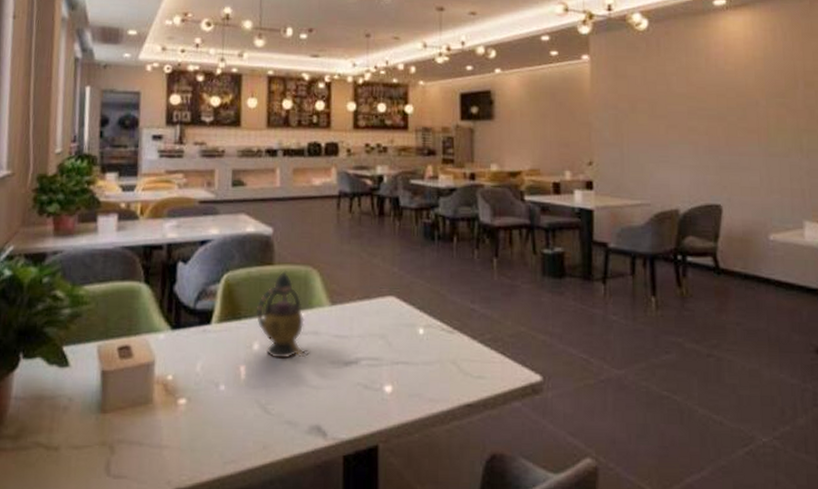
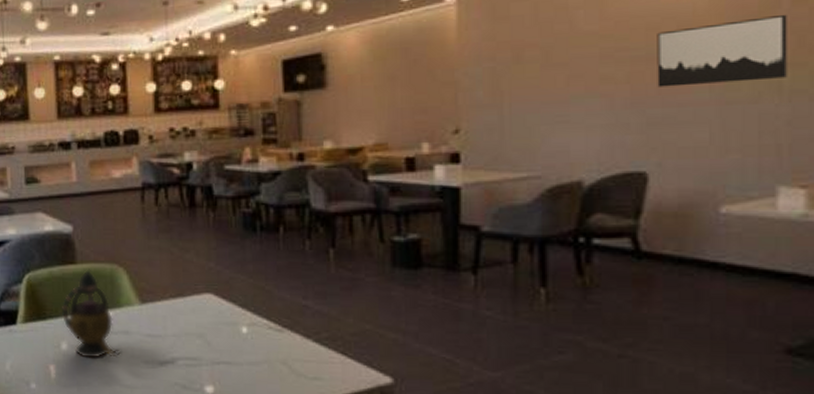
wall art: none [724,93,805,141] -> present [657,14,787,87]

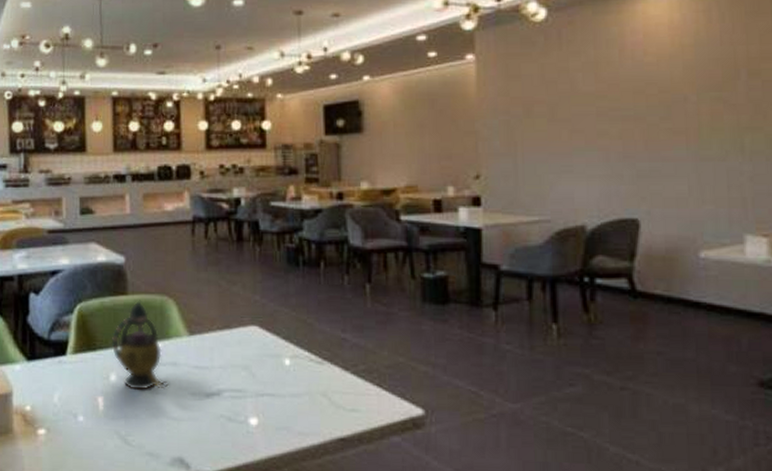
wall art: present [657,14,787,87] -> none [642,85,748,144]

